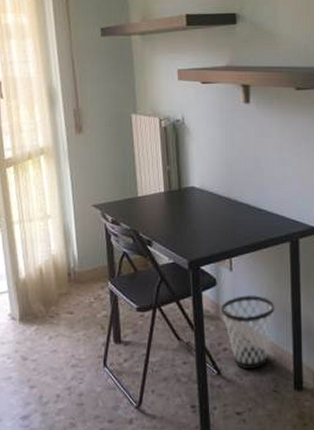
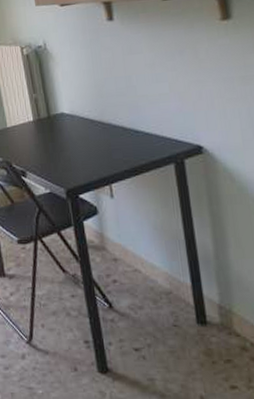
wastebasket: present [220,294,275,369] -> none [105,222,166,302]

